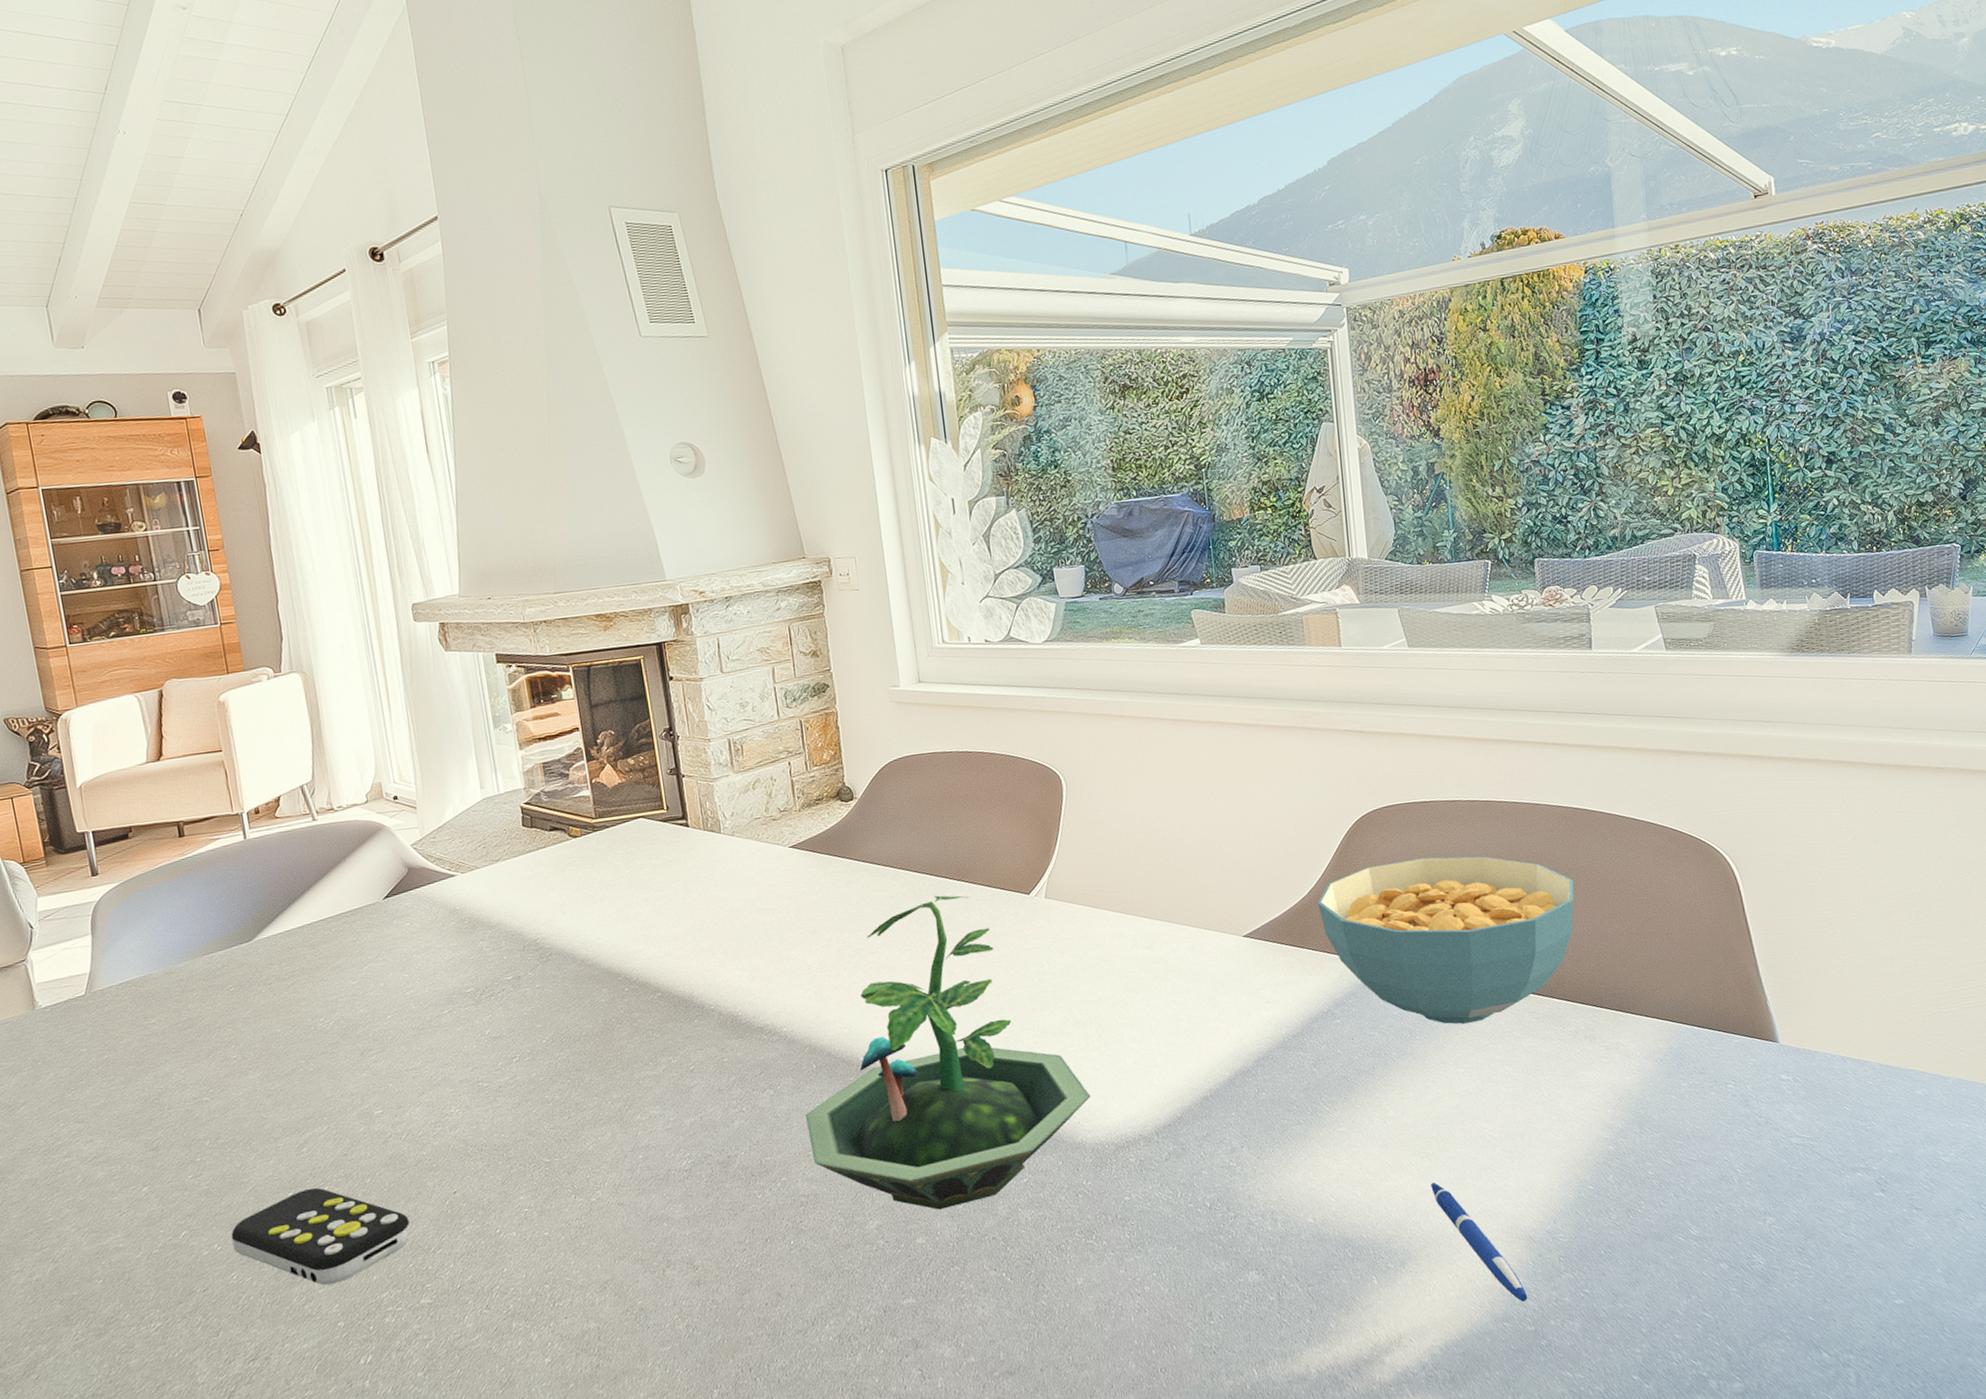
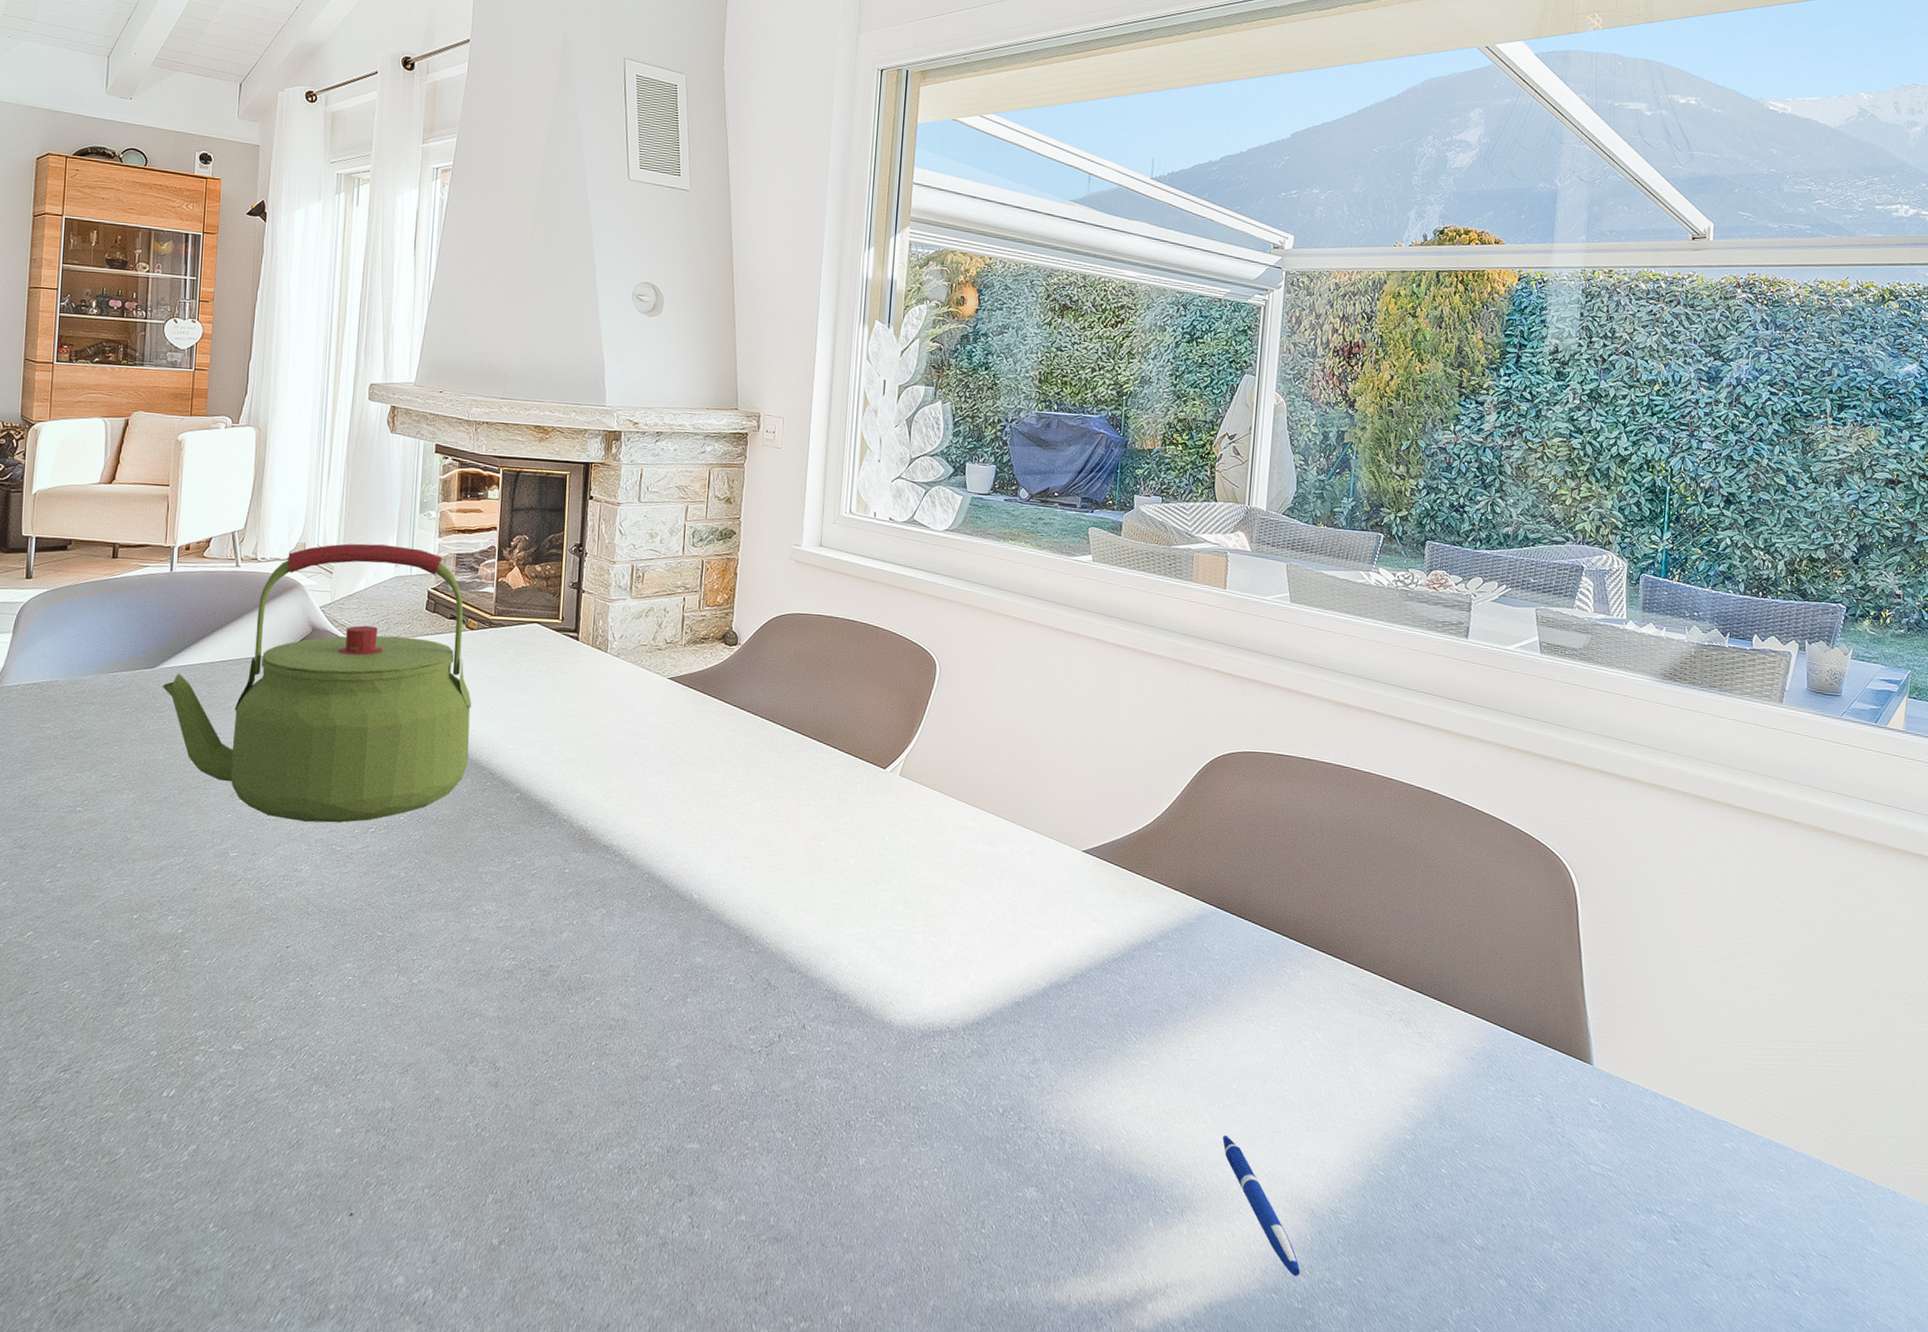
remote control: present [231,1187,411,1285] -> none [71,914,239,1012]
kettle: none [263,765,601,1067] -> present [162,543,472,823]
terrarium: present [806,895,1091,1210] -> none [629,752,907,1061]
cereal bowl: present [1317,856,1574,1025] -> none [1160,807,1413,983]

